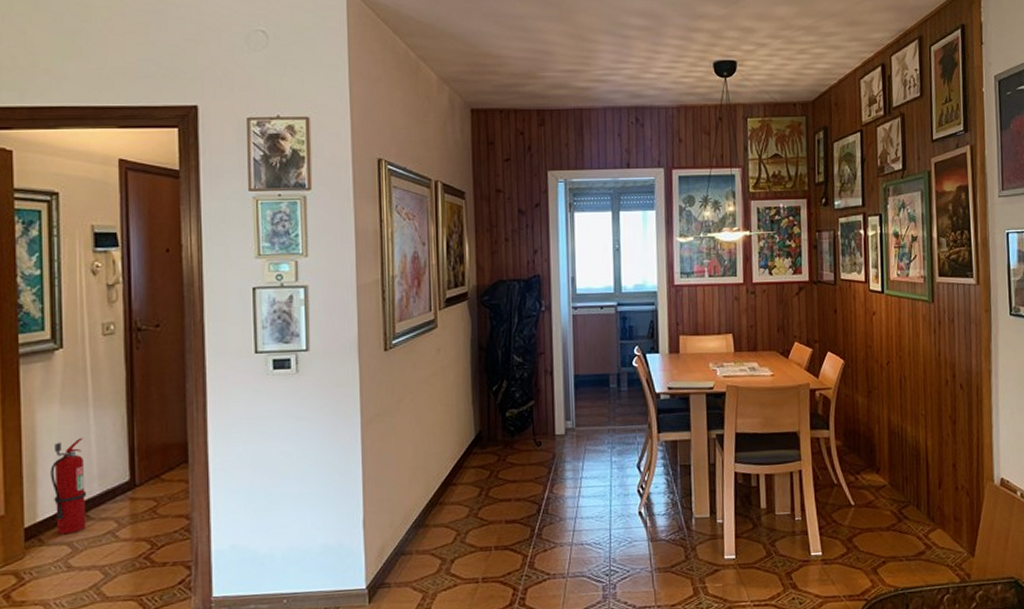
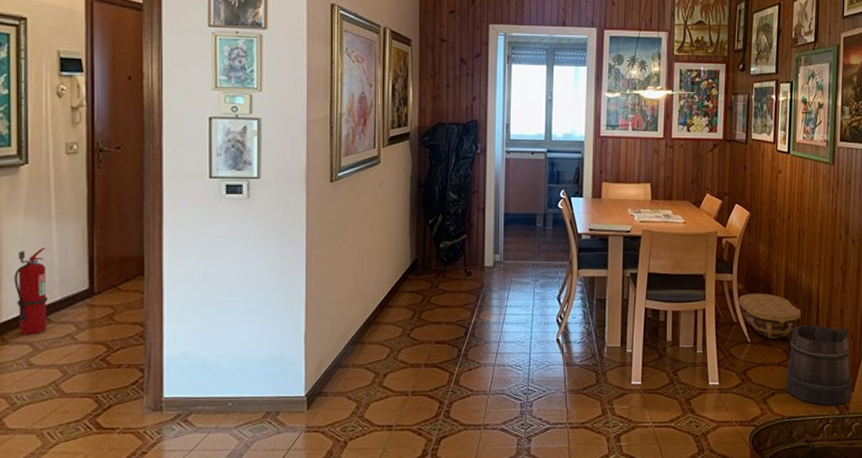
basket: none [838,449,909,500] -> present [739,293,801,338]
bucket: none [897,482,972,574] -> present [786,325,851,406]

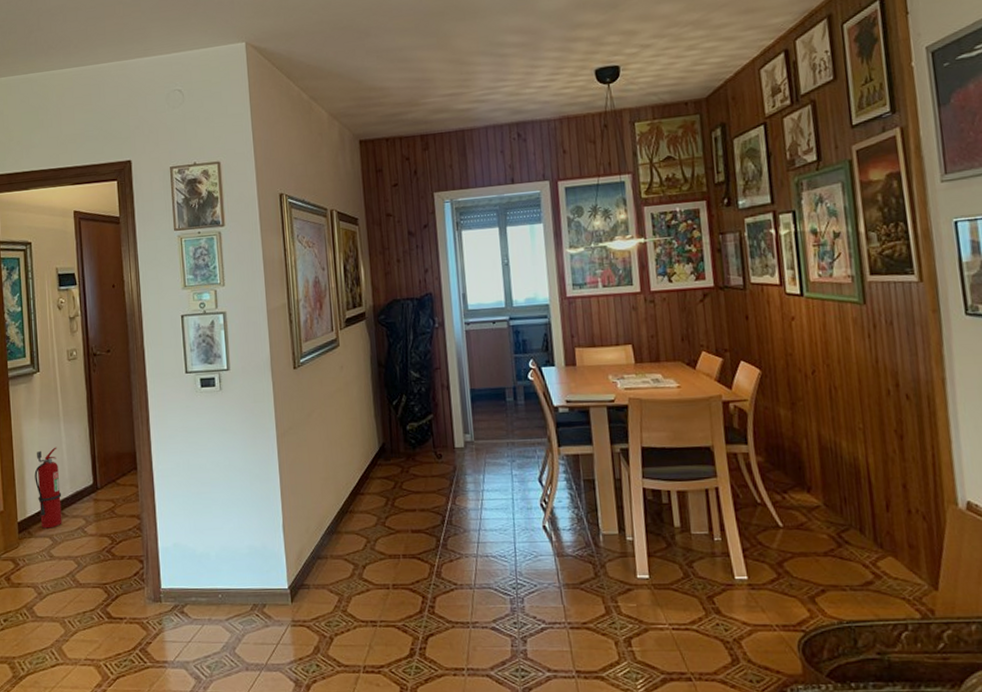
basket: present [739,293,801,338] -> none [760,466,847,522]
bucket: present [786,325,851,406] -> none [837,504,936,608]

